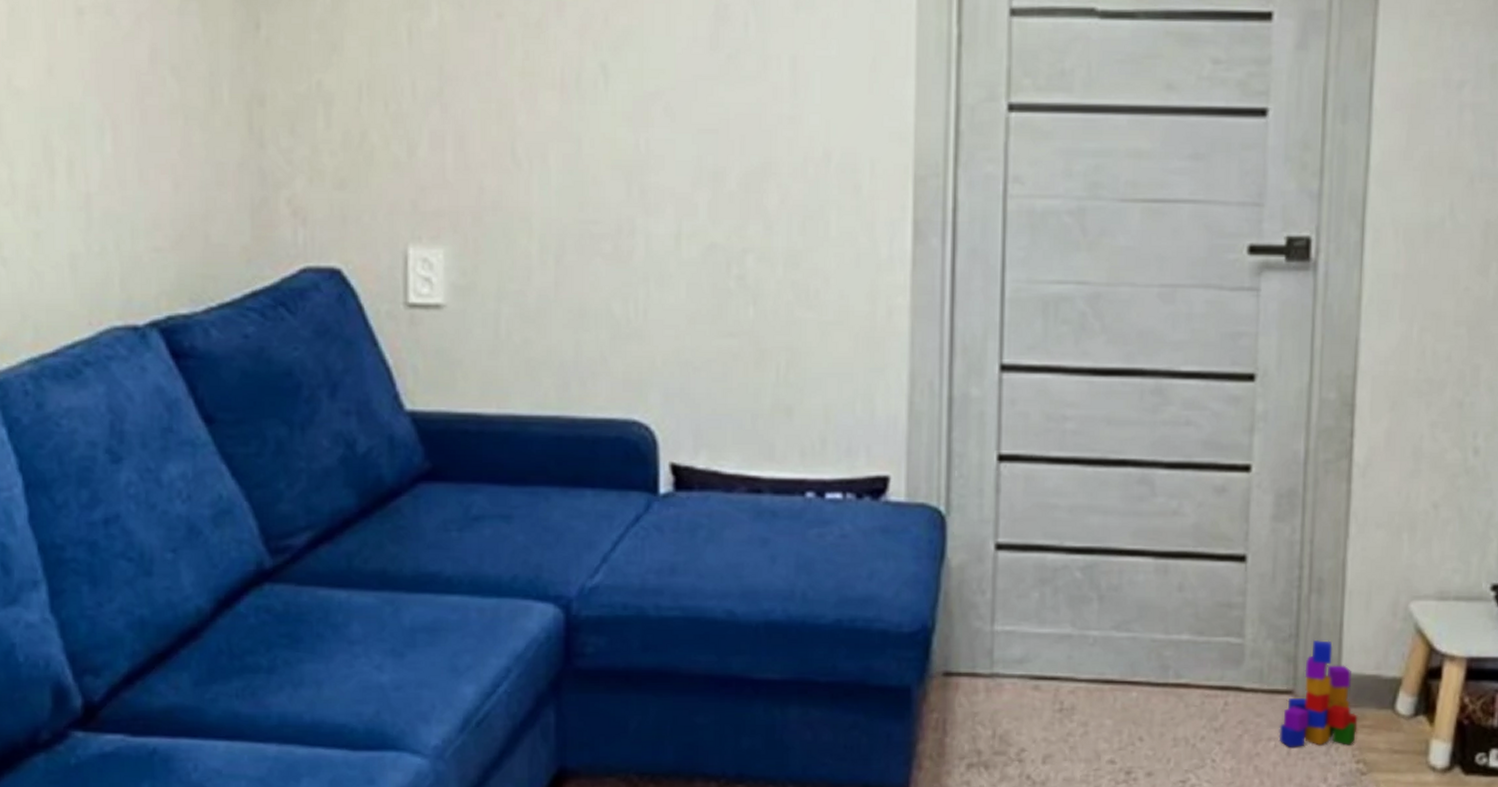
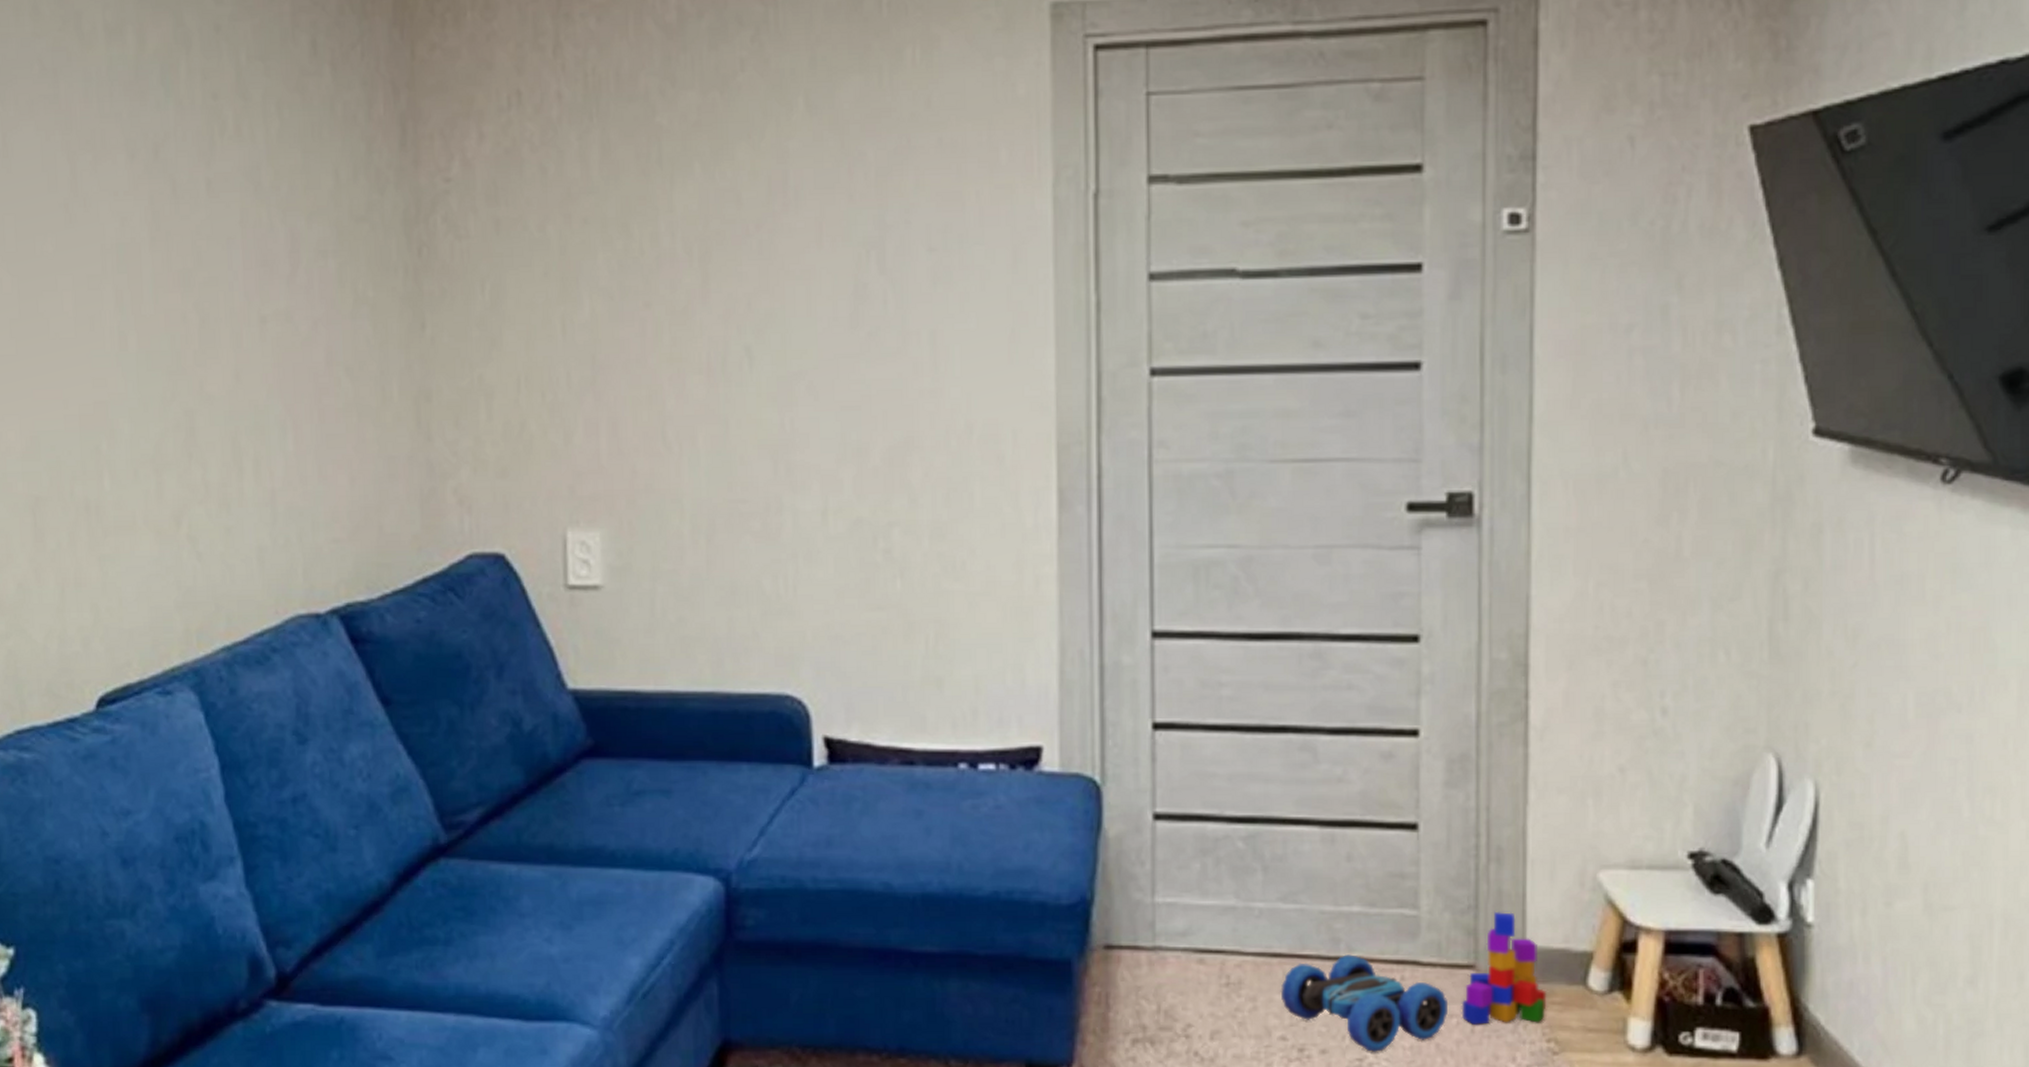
toy car: none [1110,681,1268,775] -> present [1280,954,1449,1053]

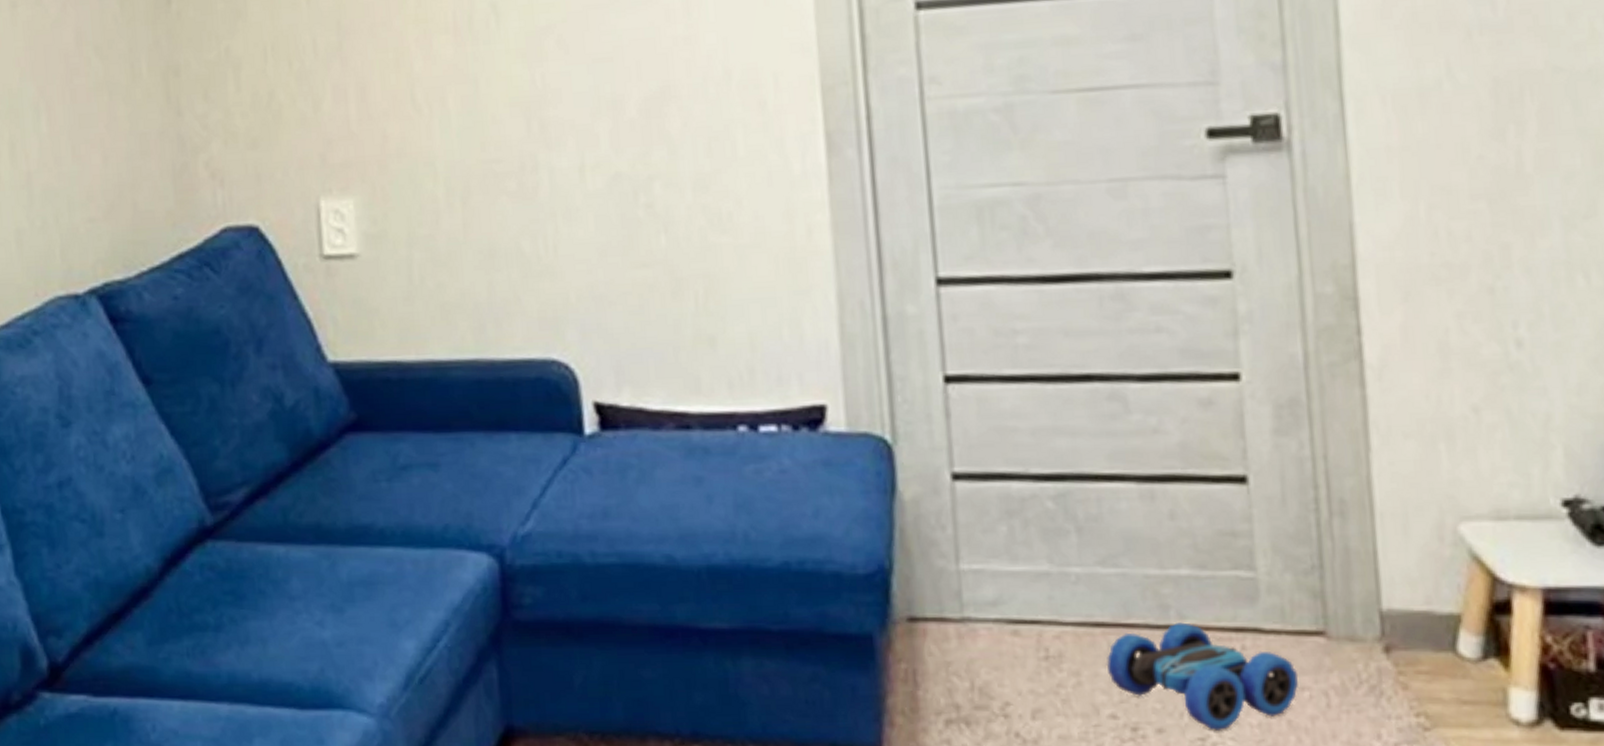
toy blocks: present [1461,912,1547,1025] -> none [1312,571,1412,698]

